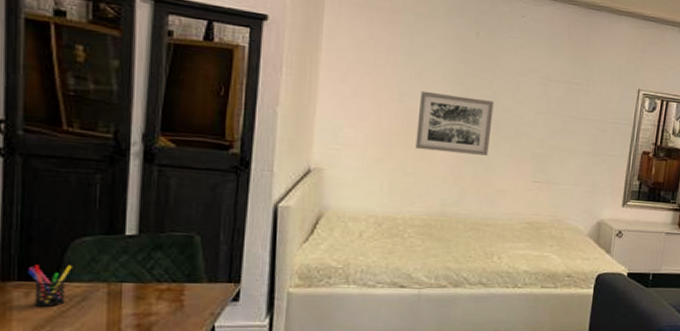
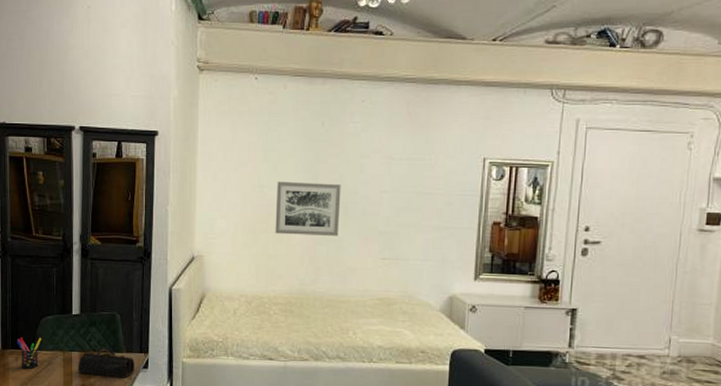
pencil case: none [131,277,220,314] -> present [78,347,135,378]

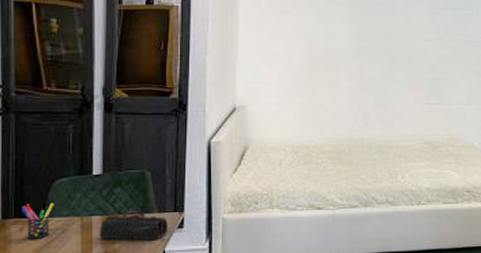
wall art: present [275,181,341,236] -> none [322,29,388,83]

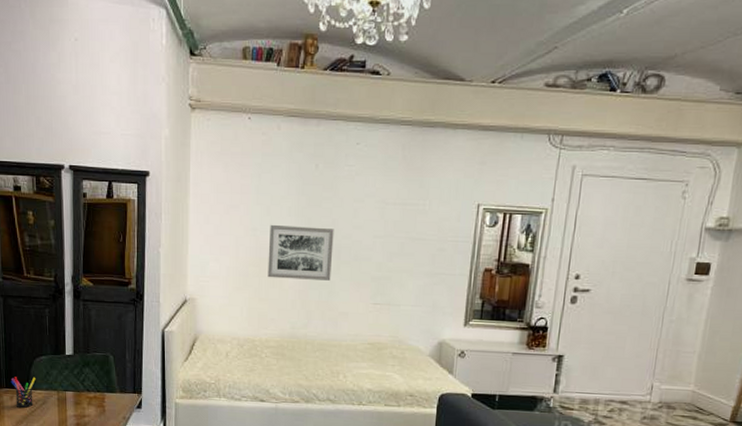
pencil case: present [99,209,168,241] -> none [72,388,128,418]
wall art: none [322,29,388,83] -> present [267,224,334,281]

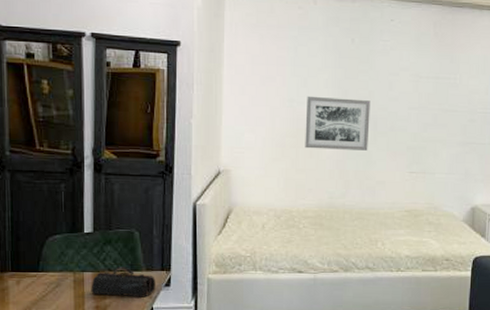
pen holder: present [11,377,36,408] -> none [17,258,48,292]
pencil case: none [72,388,128,418] -> present [91,267,156,298]

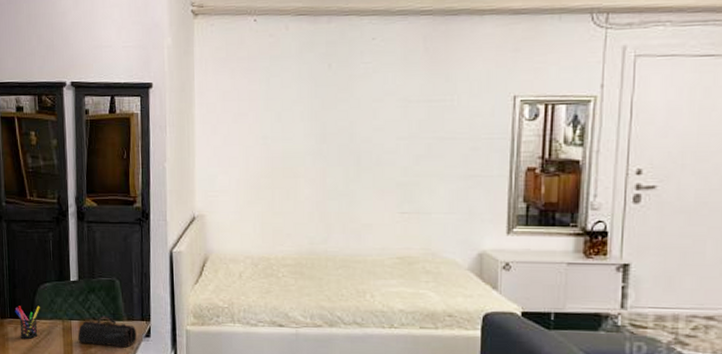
pen holder: none [17,258,48,292] -> present [15,305,40,339]
wall art: present [305,96,371,151] -> none [281,131,352,189]

